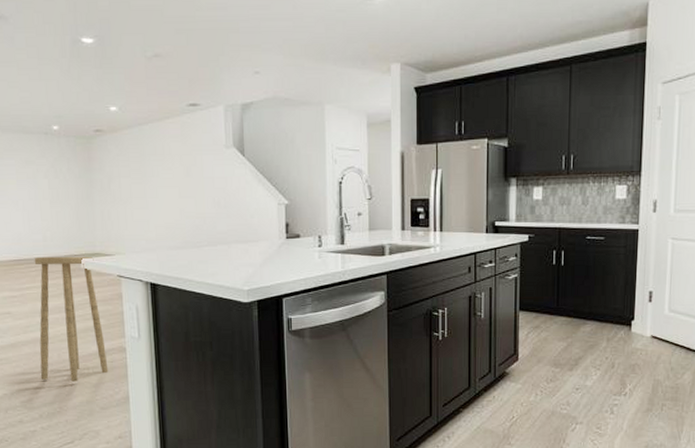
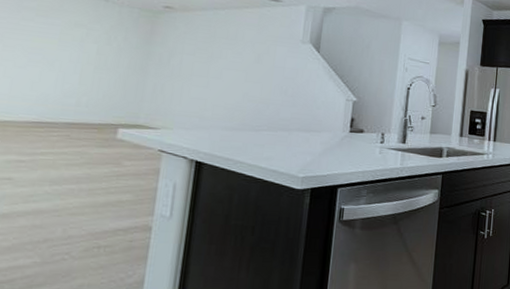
stool: present [34,256,109,382] -> none [32,121,134,261]

